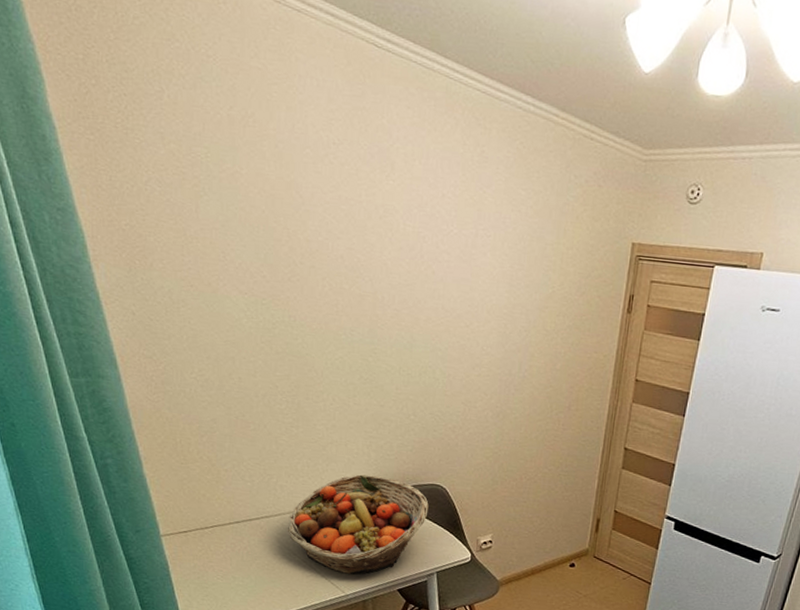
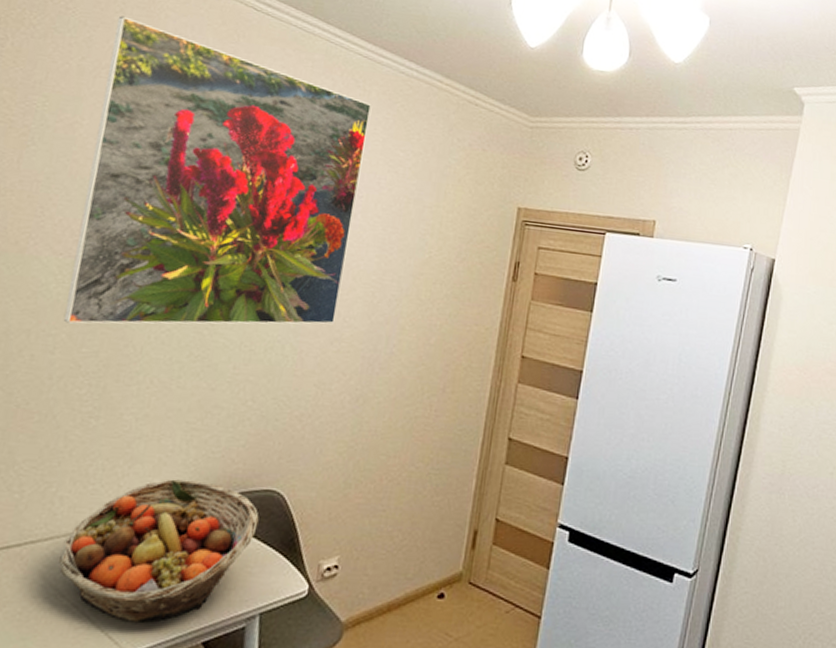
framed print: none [253,61,494,353] -> present [63,16,373,325]

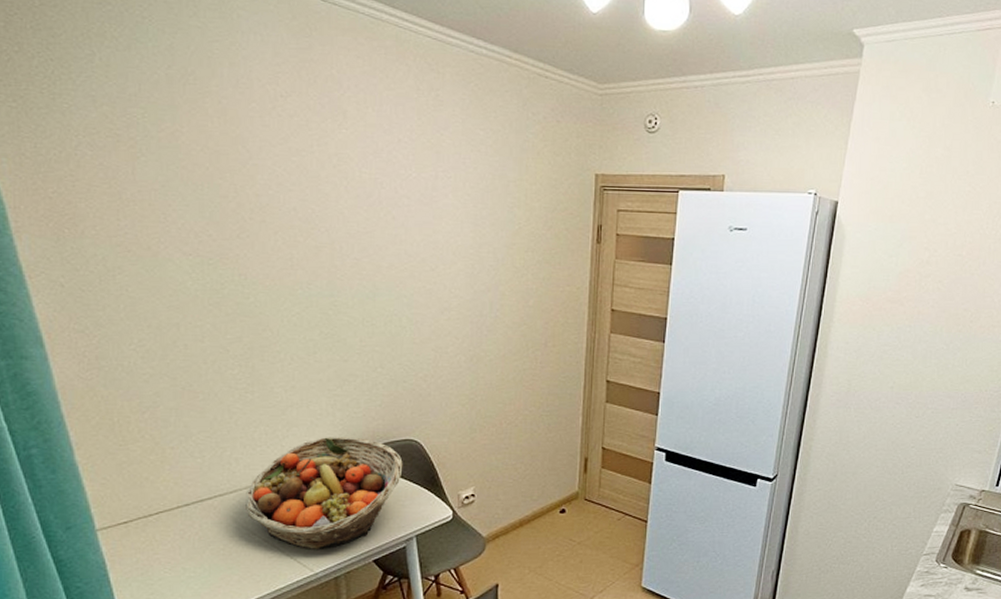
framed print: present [63,16,373,325] -> none [193,20,448,315]

